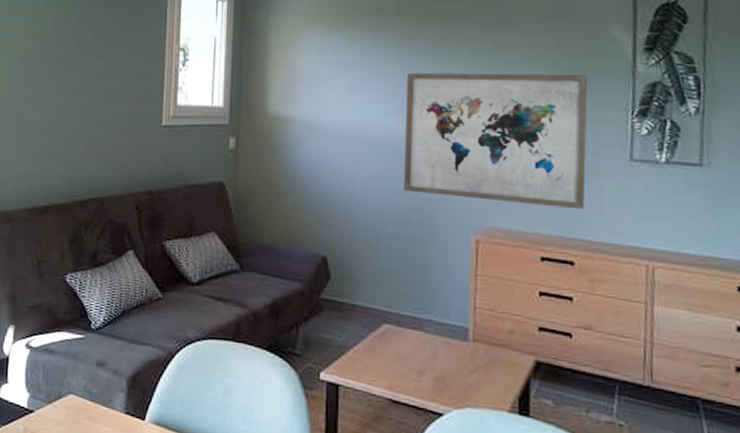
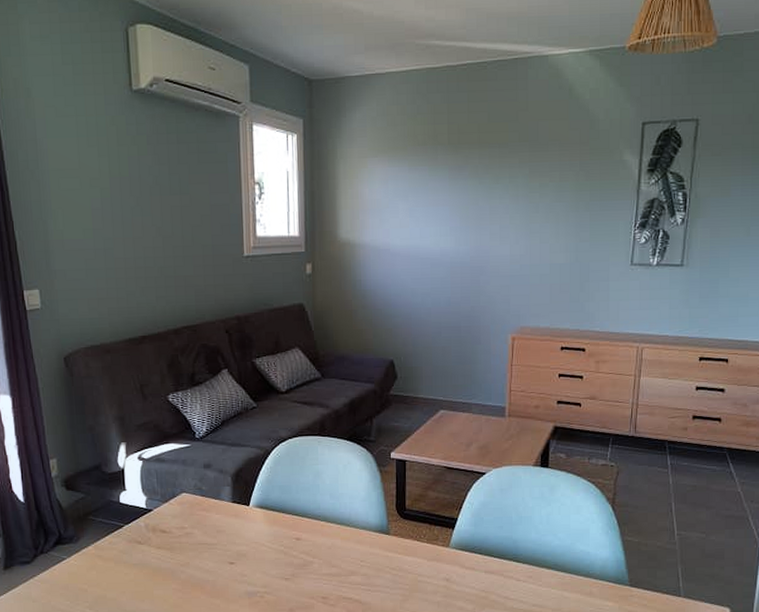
wall art: present [403,73,588,210] -> none [455,194,603,307]

